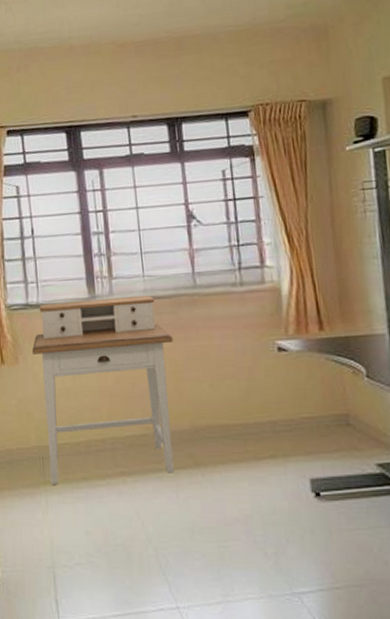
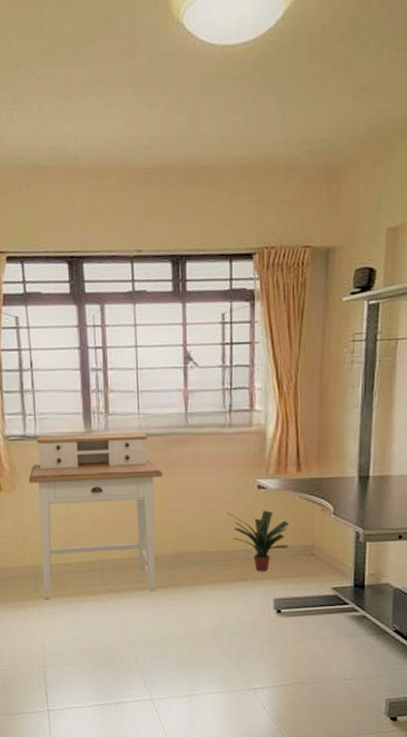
potted plant: none [246,375,320,447] -> present [226,510,289,572]

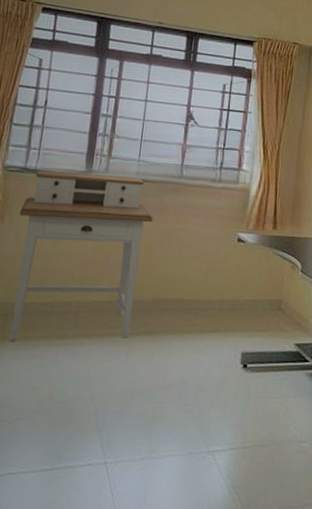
potted plant: present [226,510,289,572] -> none [207,261,262,324]

